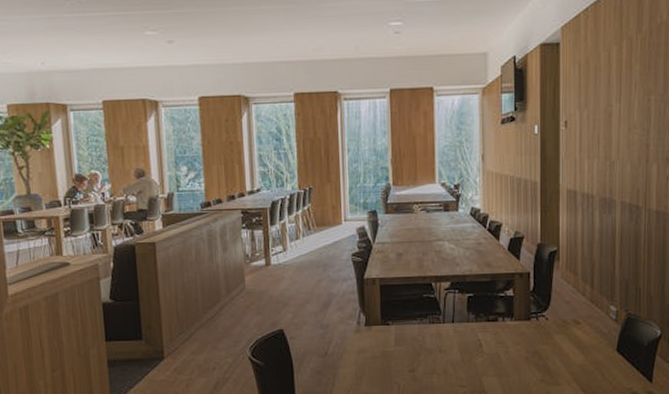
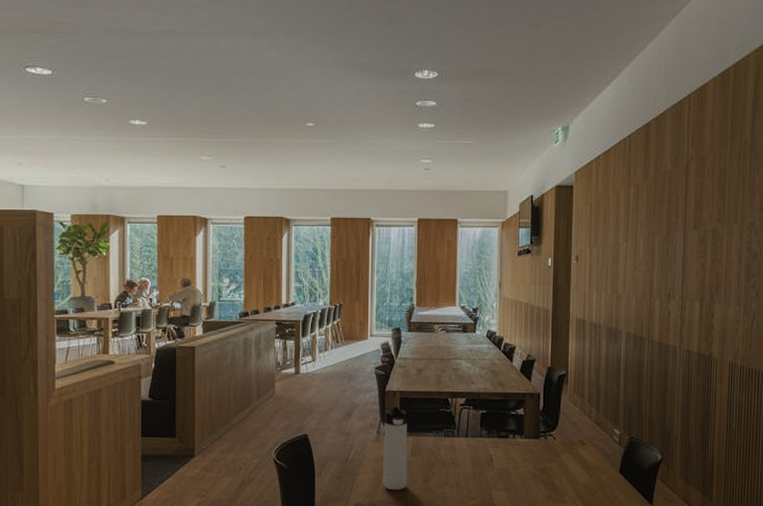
thermos bottle: none [364,294,392,383] -> present [383,406,408,491]

